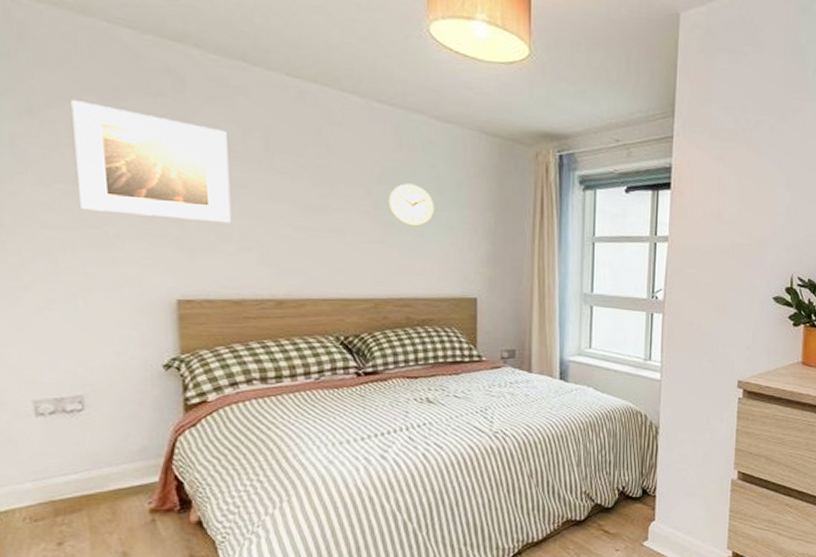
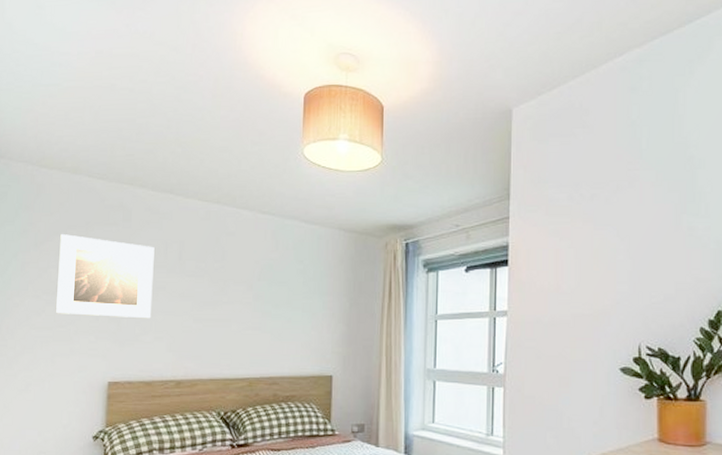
wall clock: present [388,183,435,227] -> none [265,277,301,314]

